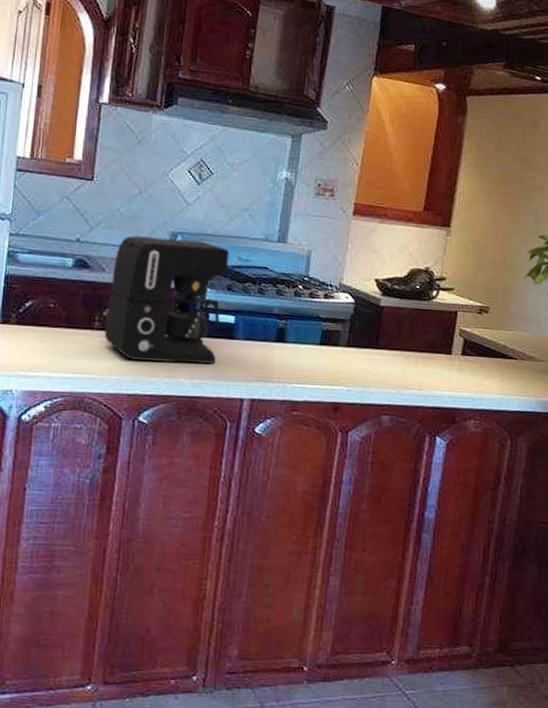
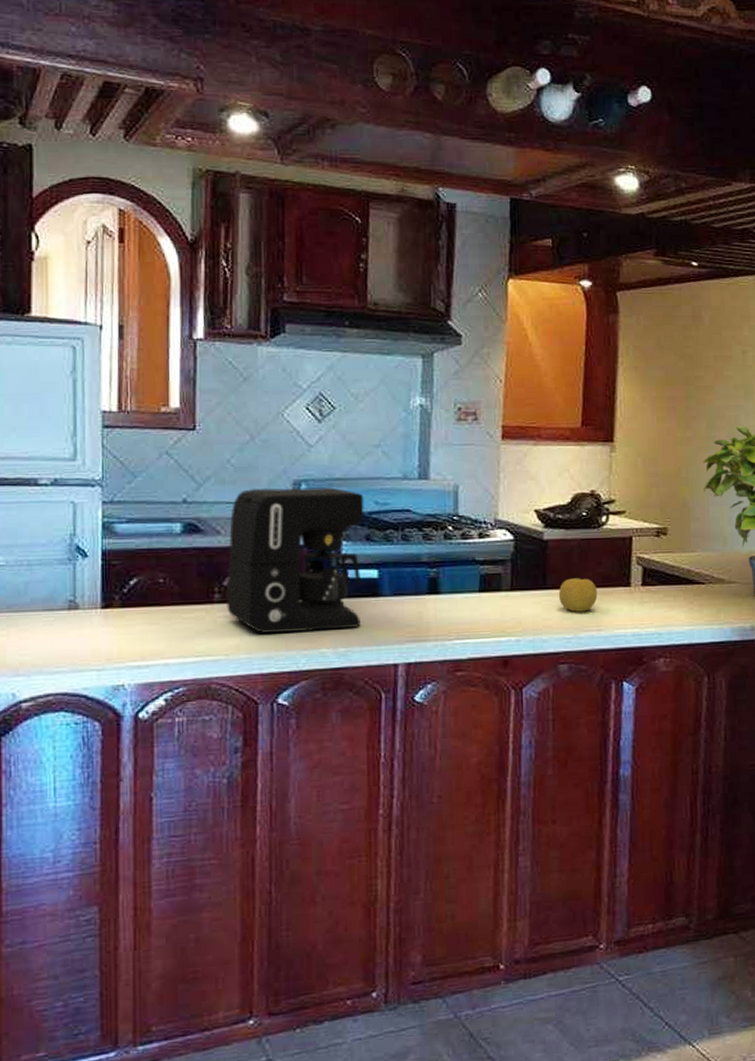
fruit: none [387,342,423,372] -> present [558,578,598,612]

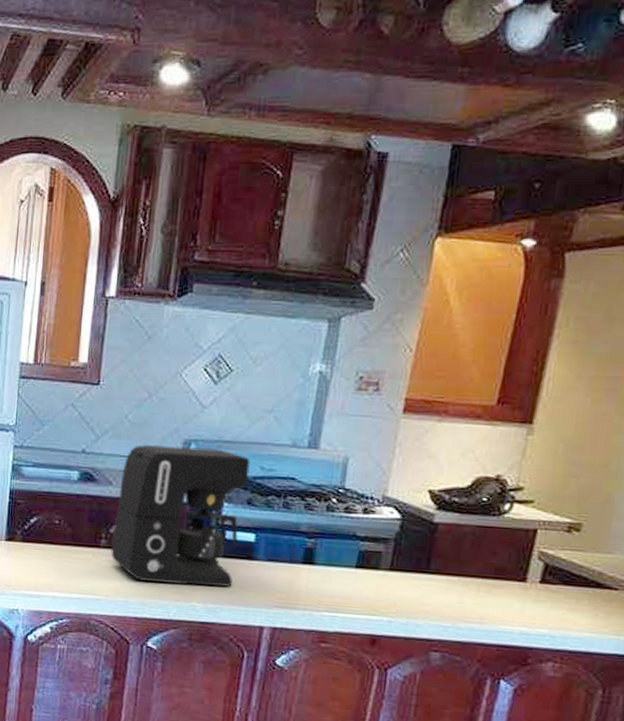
fruit: present [558,578,598,612] -> none [441,565,487,602]

